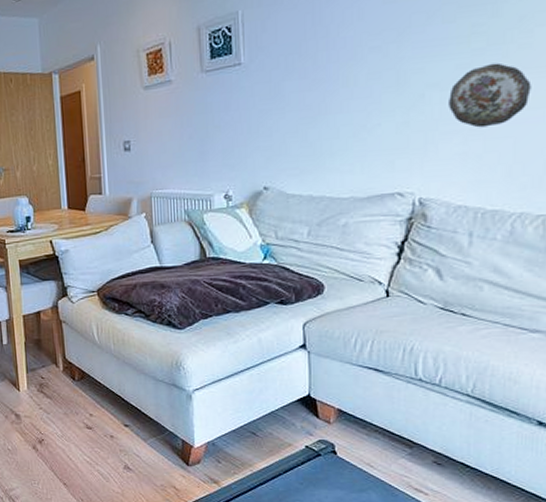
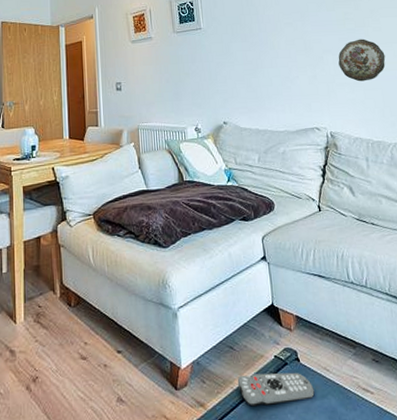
remote control: none [258,460,351,492] -> present [237,372,315,407]

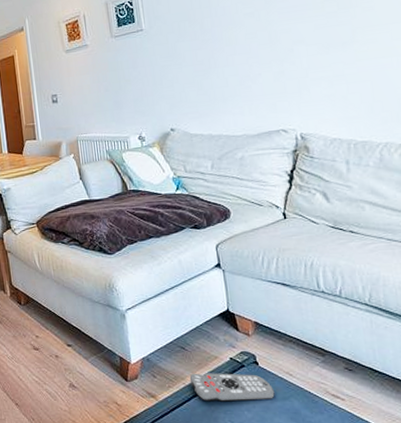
decorative plate: present [338,39,386,82] -> none [313,22,379,75]

